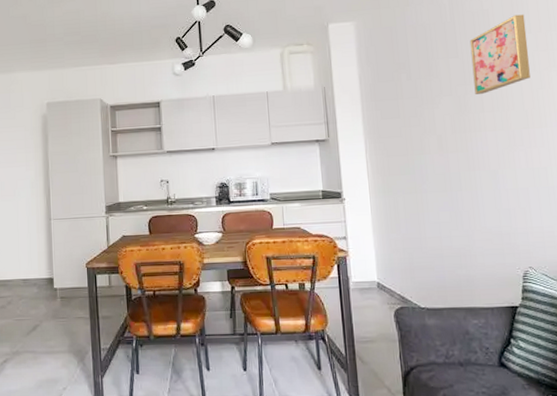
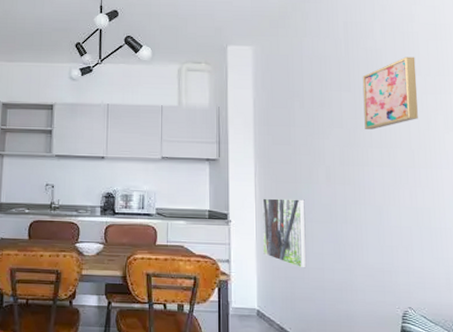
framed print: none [375,171,424,239] -> present [262,198,307,268]

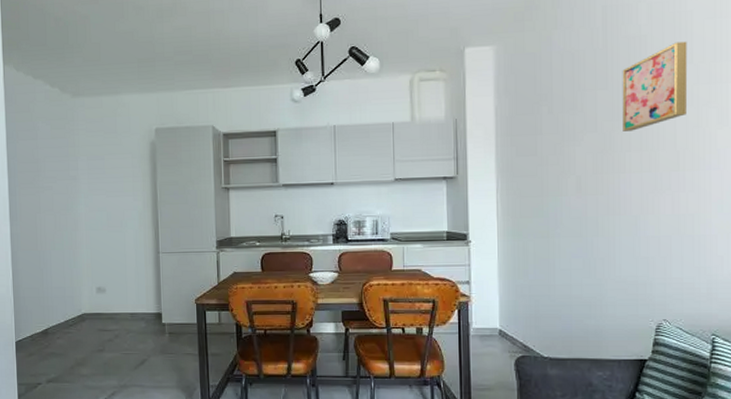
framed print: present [262,198,307,268] -> none [505,214,553,286]

